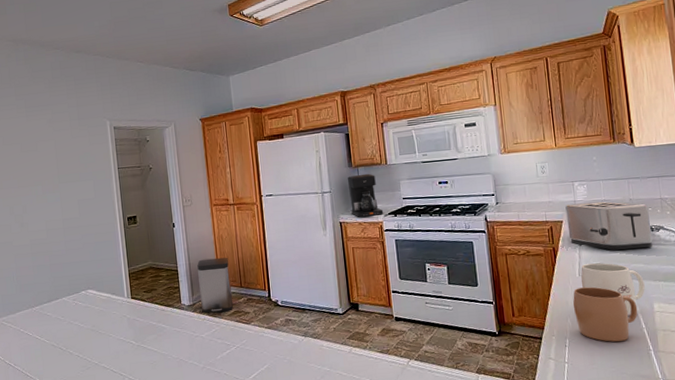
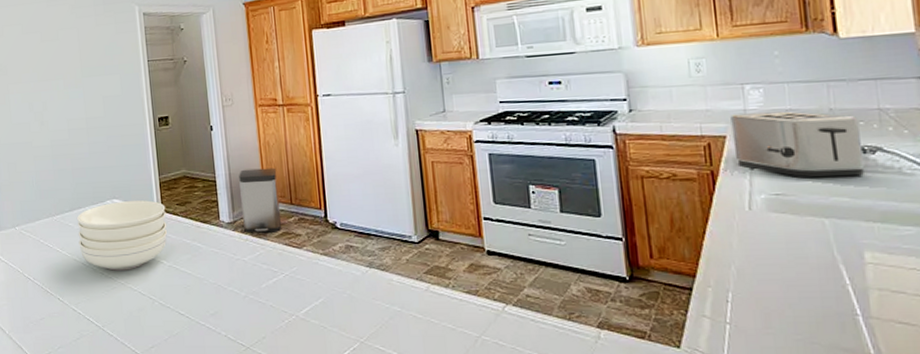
bowl: none [54,289,136,353] -> present [76,200,168,271]
coffee maker: present [347,173,384,218] -> none [426,70,474,126]
mug: present [573,287,638,342] -> none [739,225,839,300]
mug: present [581,263,645,316] -> none [752,193,851,267]

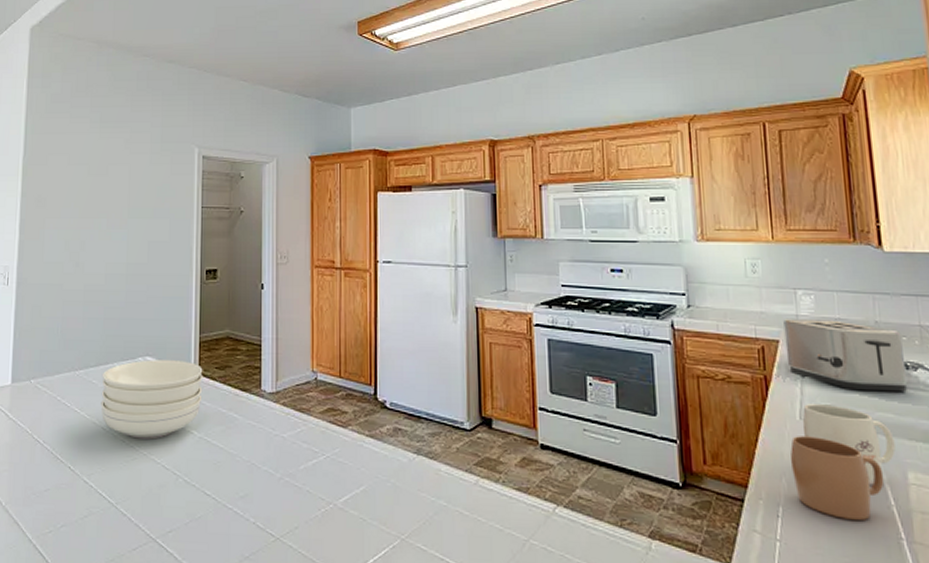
pedal bin: present [239,167,282,233] -> none [287,334,328,408]
mug: none [739,225,839,300] -> present [790,436,885,520]
mug: none [752,193,851,267] -> present [803,404,896,485]

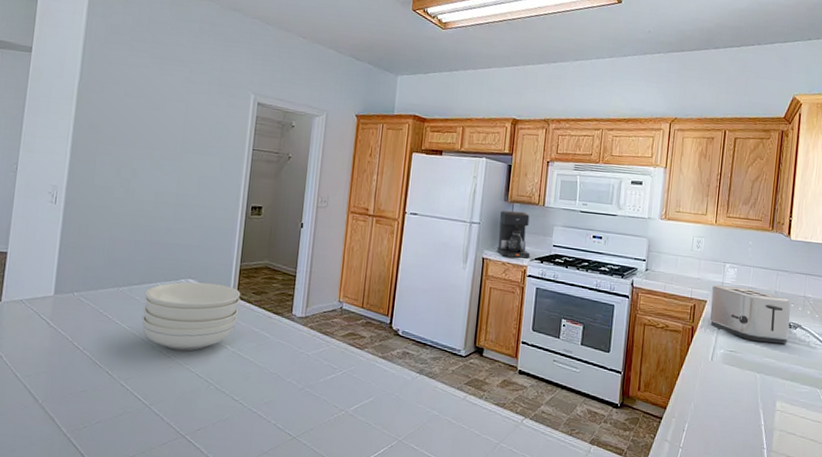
coffee maker: none [489,247,535,305] -> present [497,211,531,259]
mug: present [790,436,885,520] -> none [699,372,761,435]
mug: present [803,404,896,485] -> none [712,349,772,410]

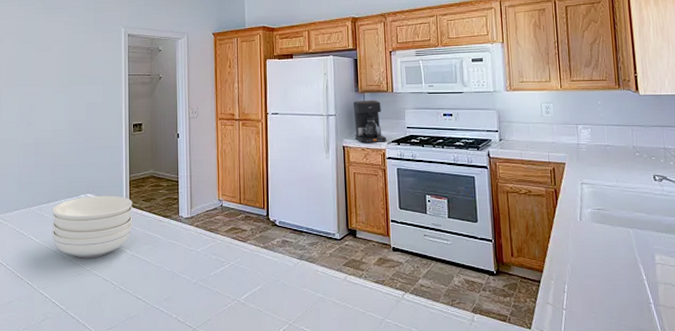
toaster: present [710,284,791,345] -> none [568,146,656,198]

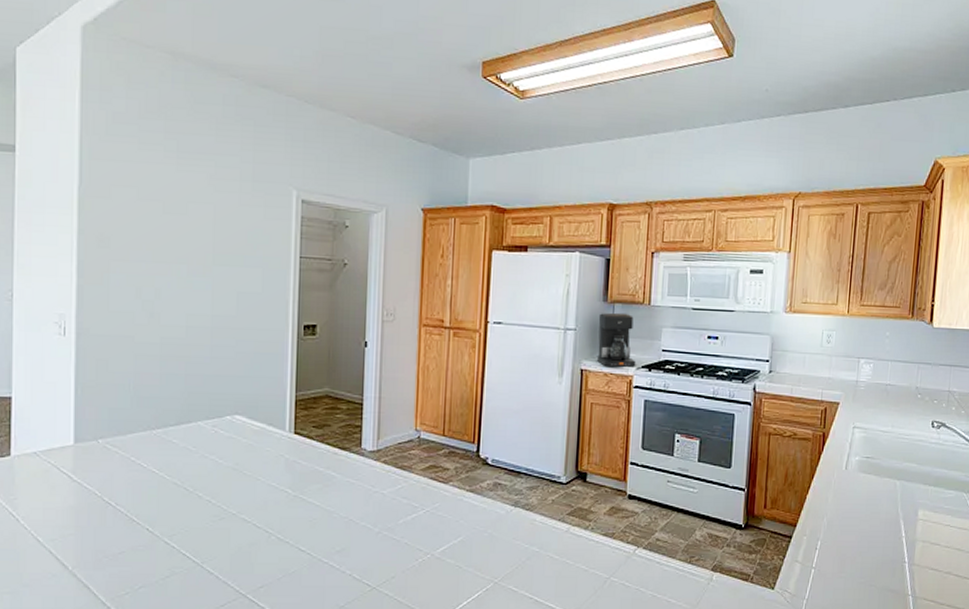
bowl: present [52,196,133,258] -> none [183,418,299,499]

